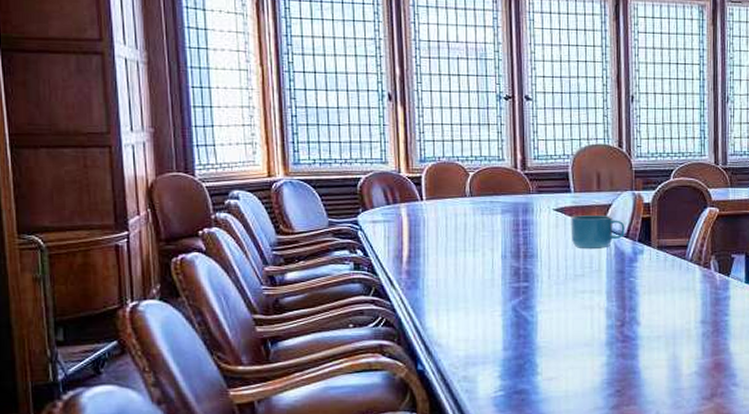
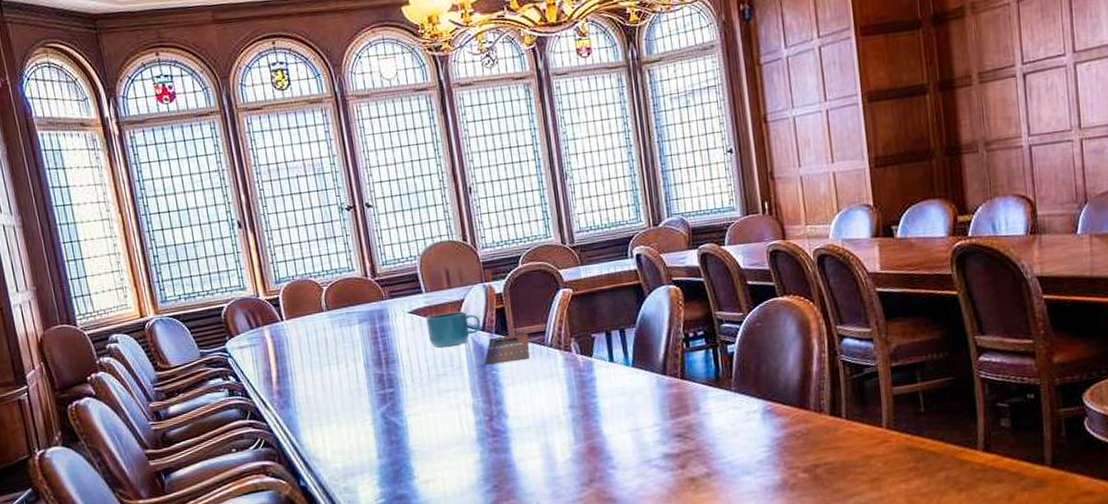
papers: none [623,245,670,272] -> present [484,333,530,365]

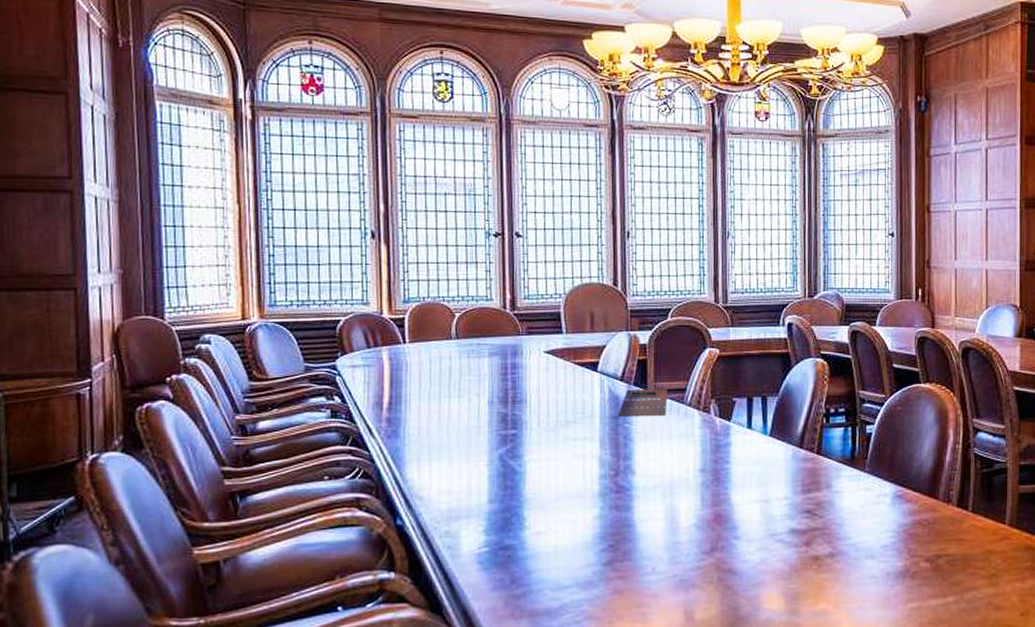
cup: present [426,311,481,349] -> none [562,356,620,394]

